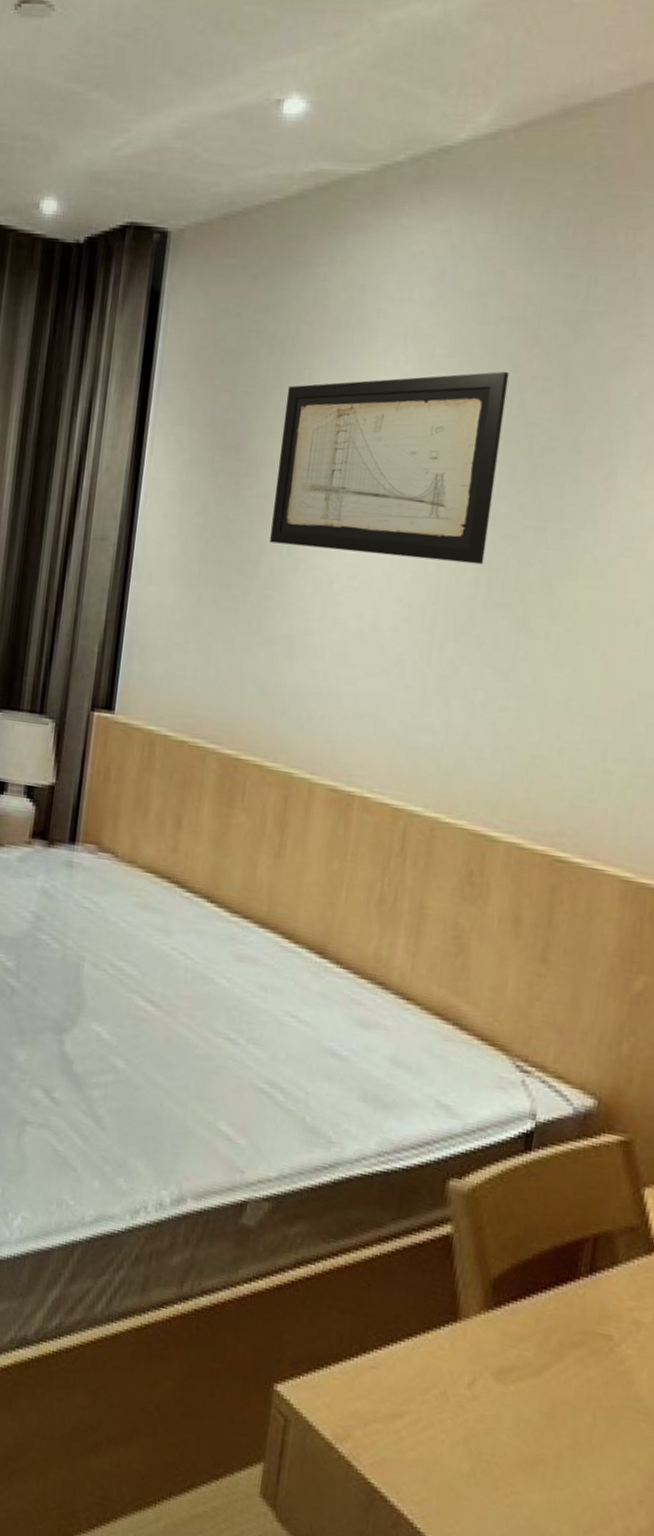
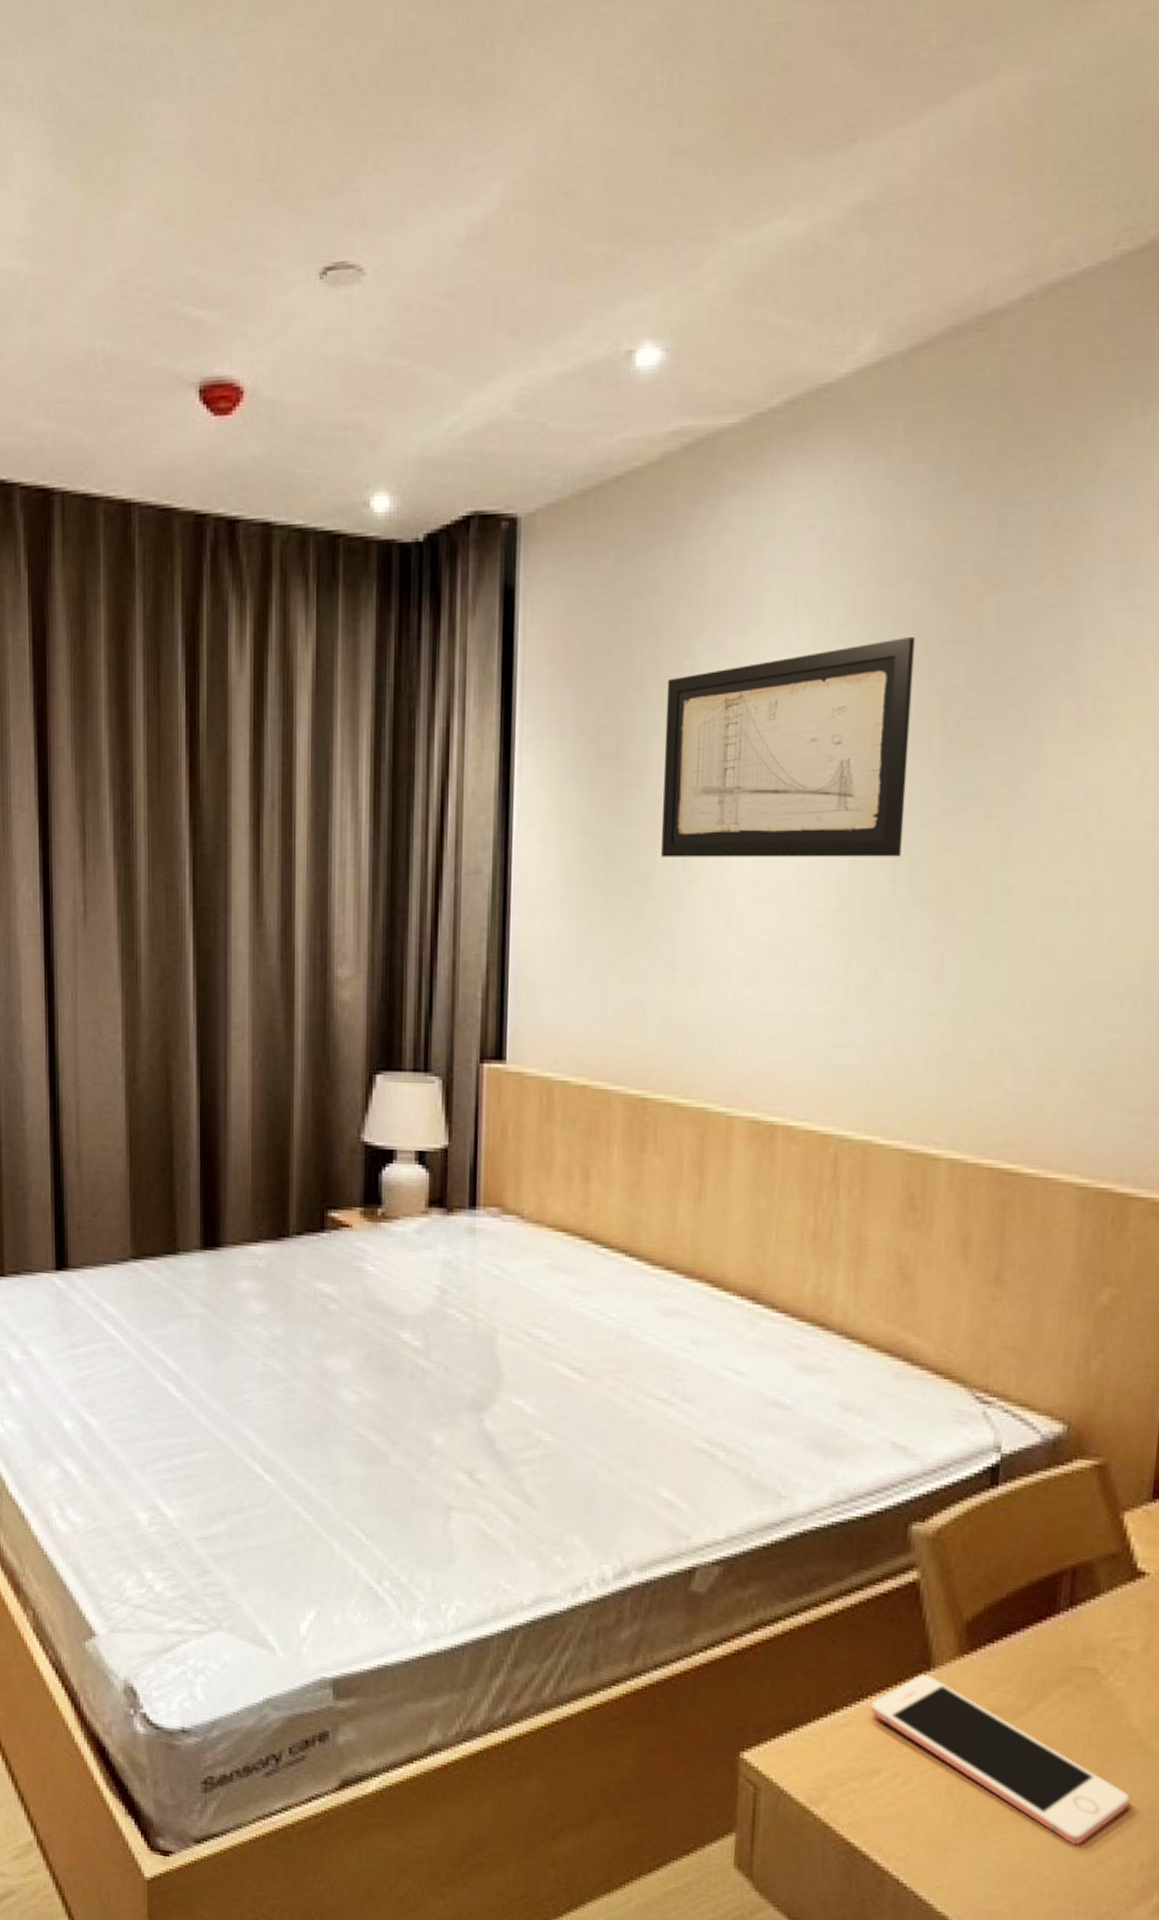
cell phone: none [398,1324,634,1506] -> present [870,1673,1130,1846]

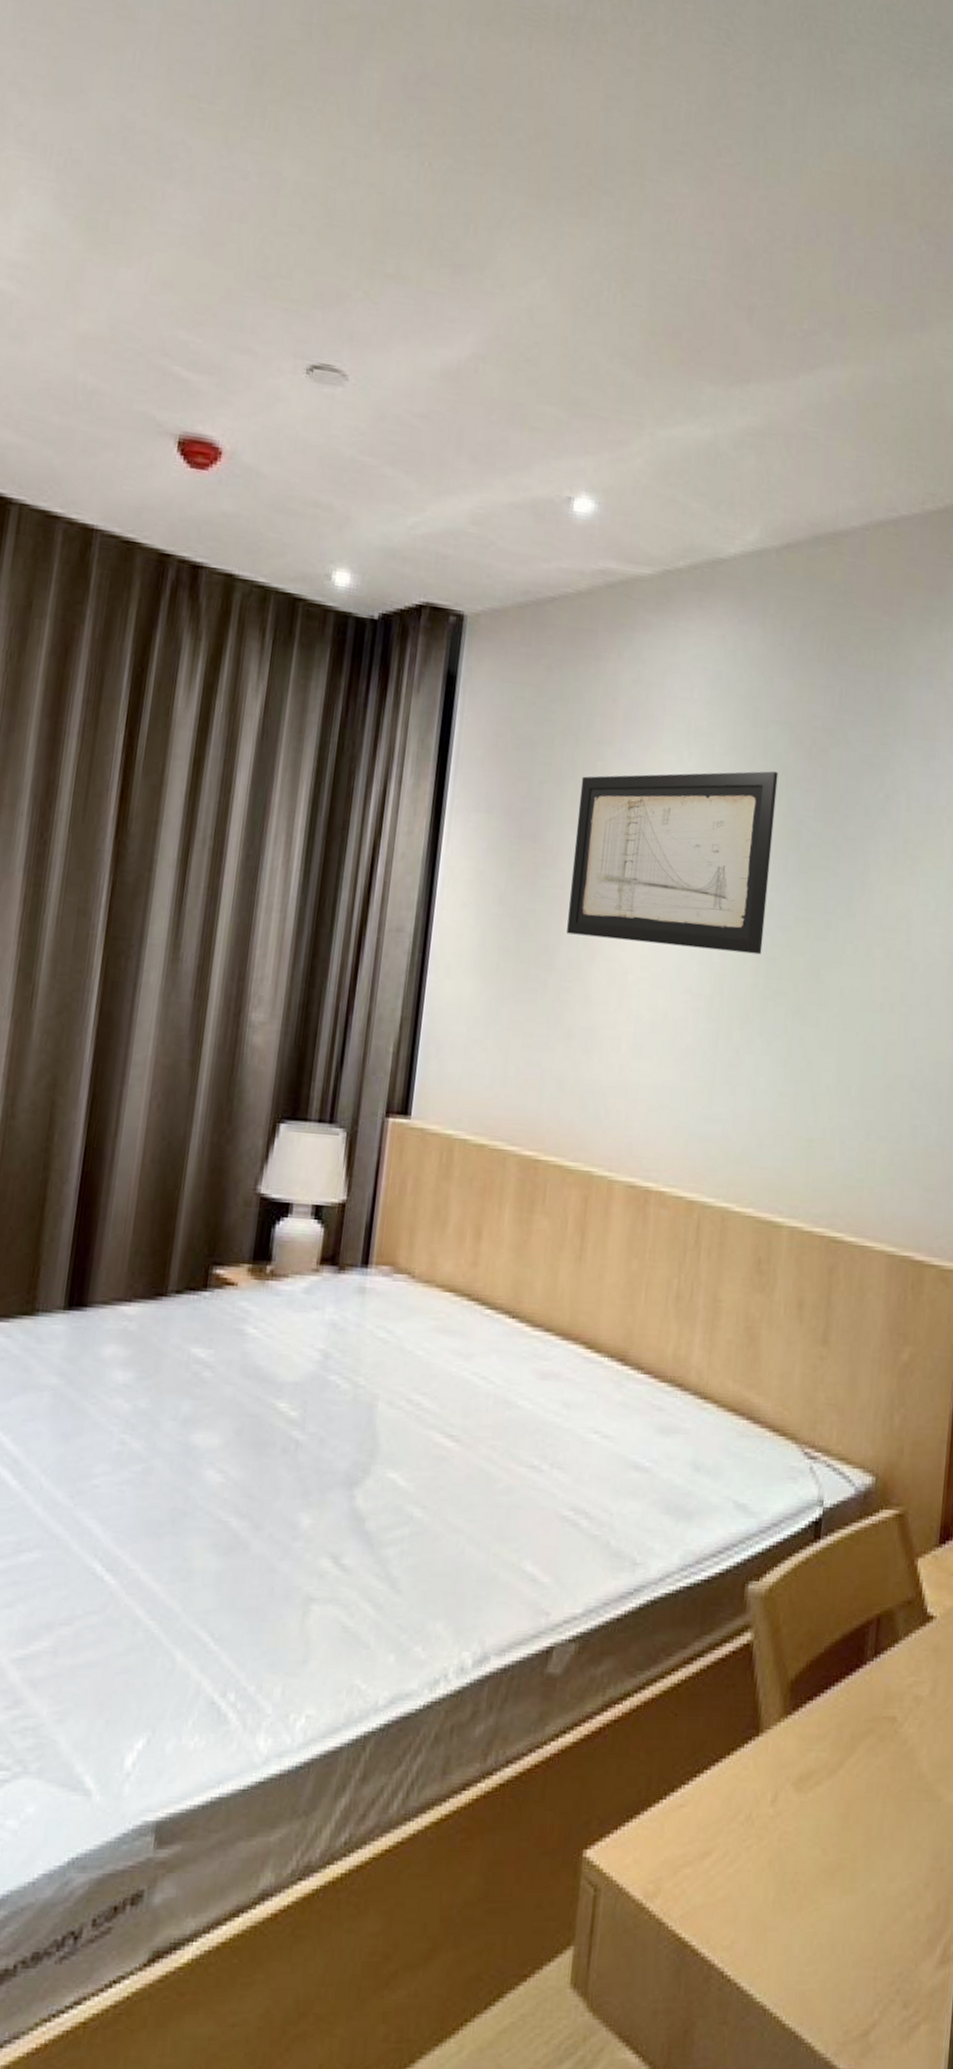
cell phone: present [870,1673,1130,1846] -> none [705,1740,919,1906]

